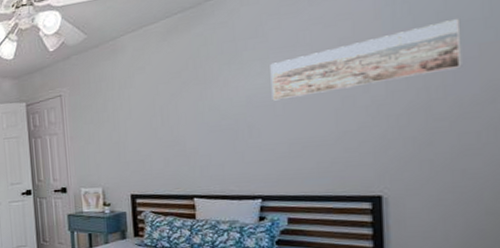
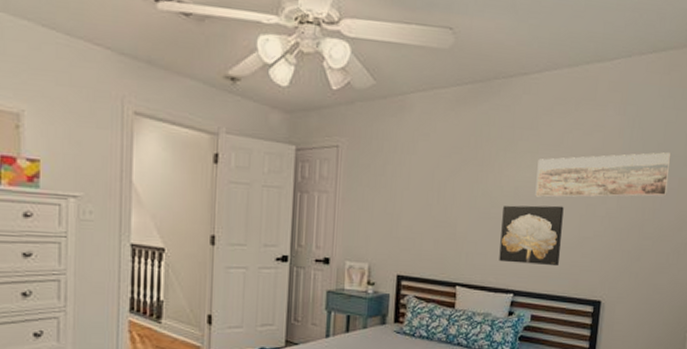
wall art: none [235,104,315,170] -> present [499,205,564,267]

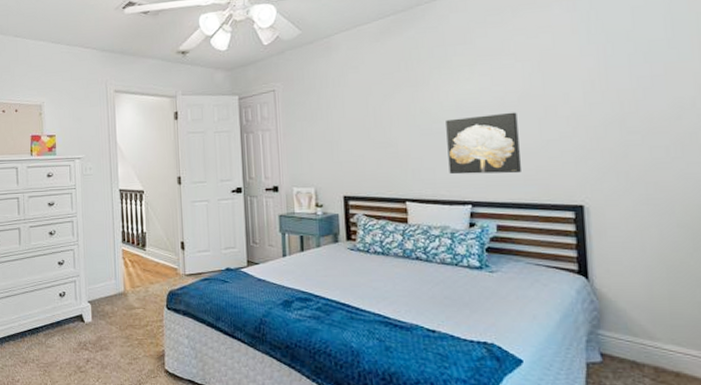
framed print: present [535,152,672,198] -> none [478,38,651,107]

